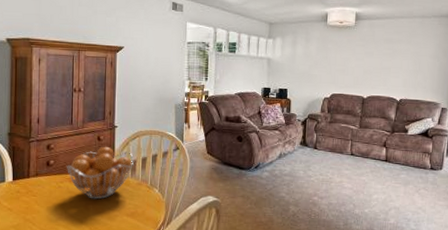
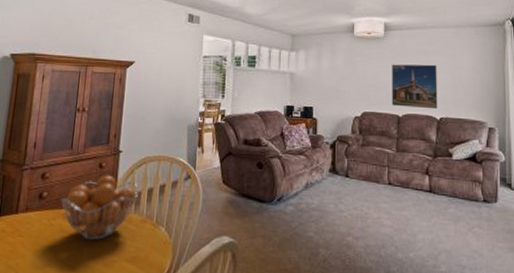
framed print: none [358,51,401,92] -> present [392,64,438,109]

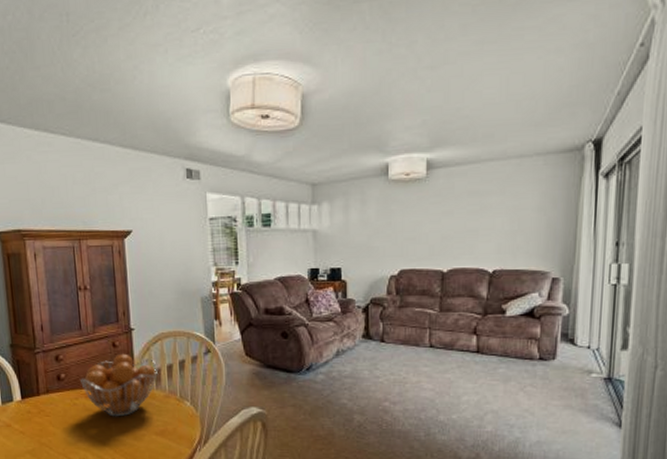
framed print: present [392,64,438,109] -> none [434,207,492,261]

